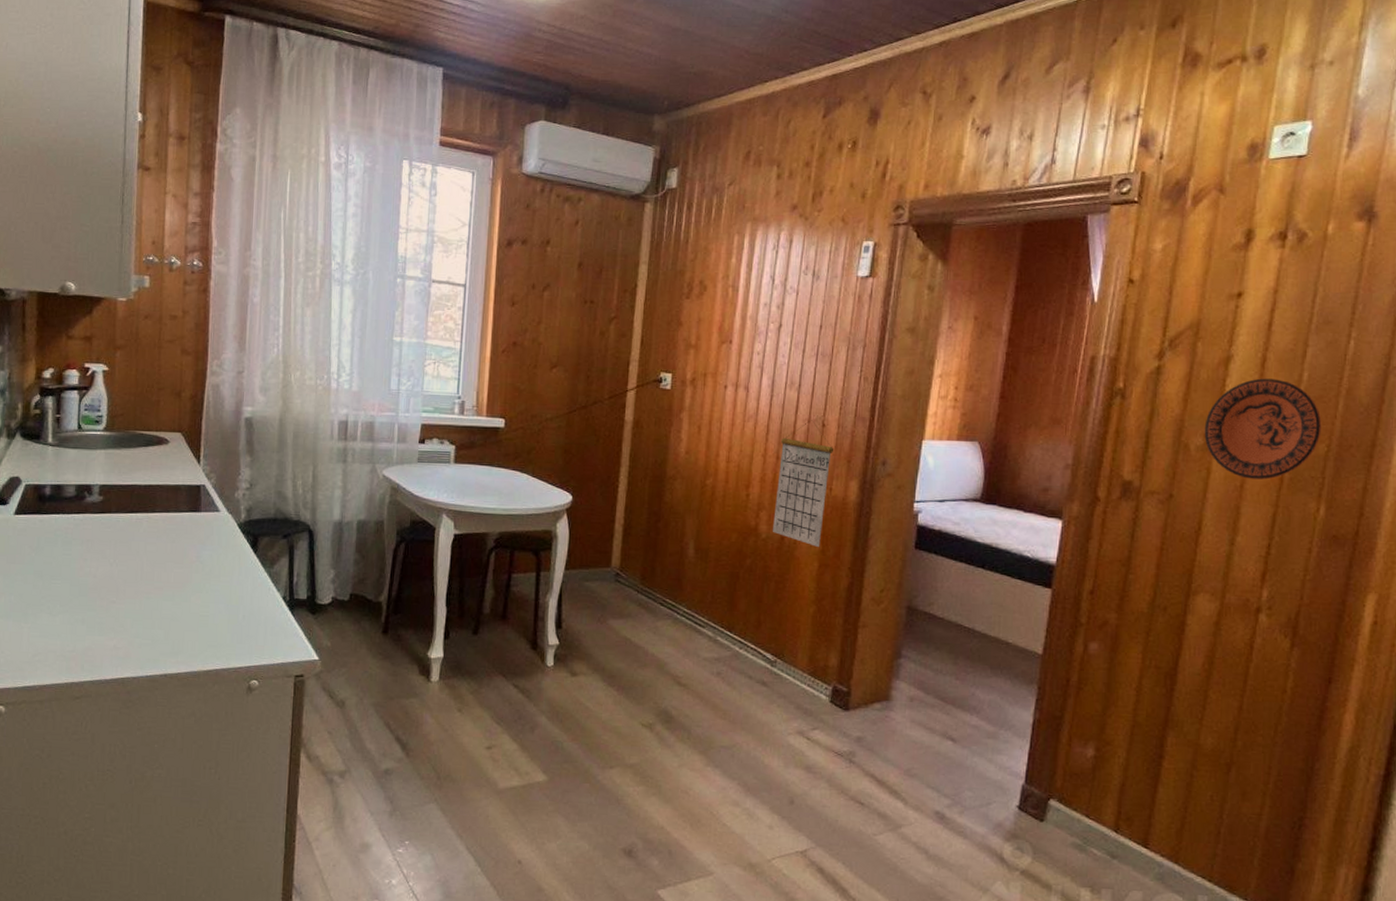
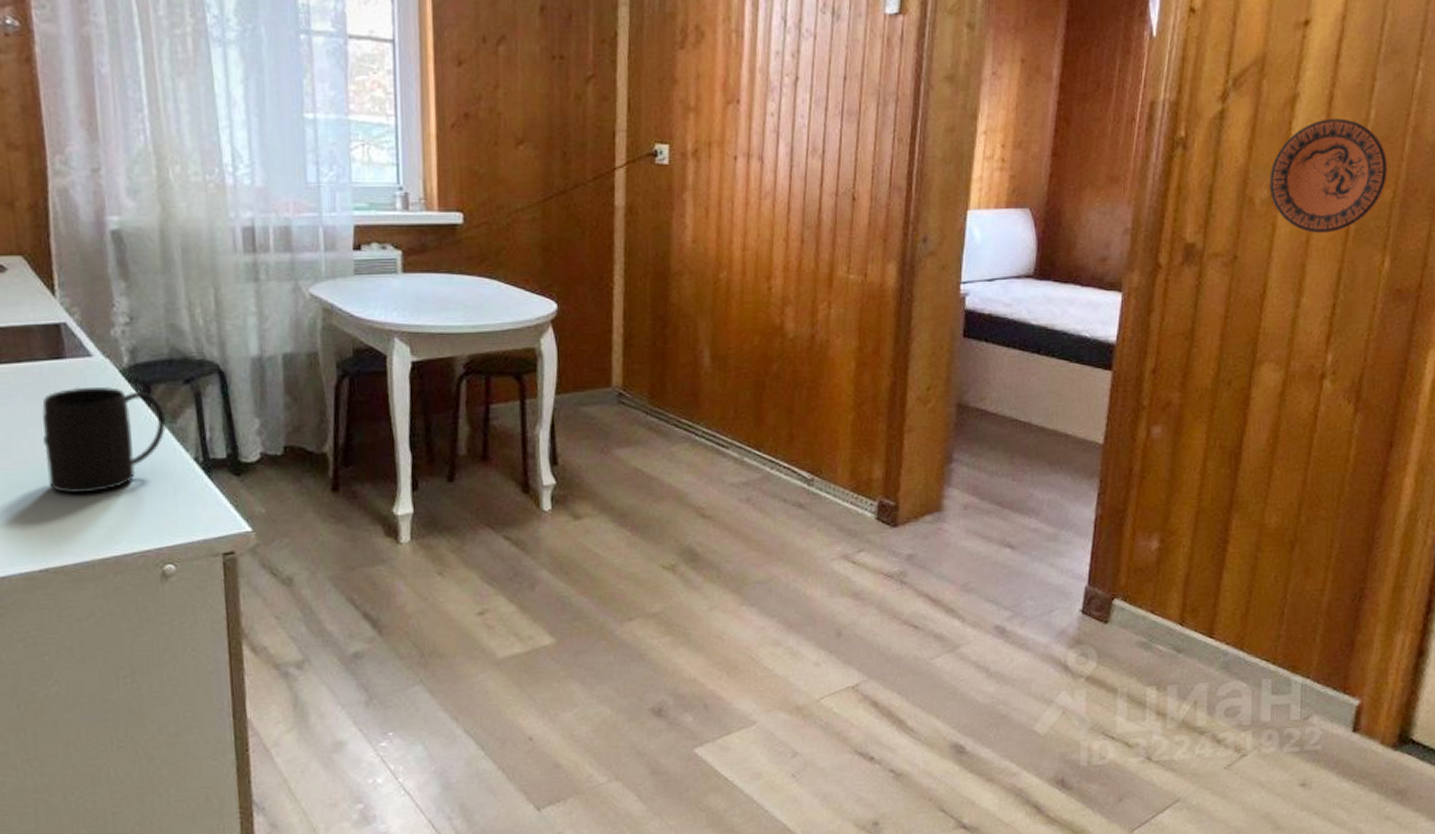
mug: none [176,534,266,618] -> present [42,386,166,493]
calendar: present [773,420,834,547] -> none [801,193,868,344]

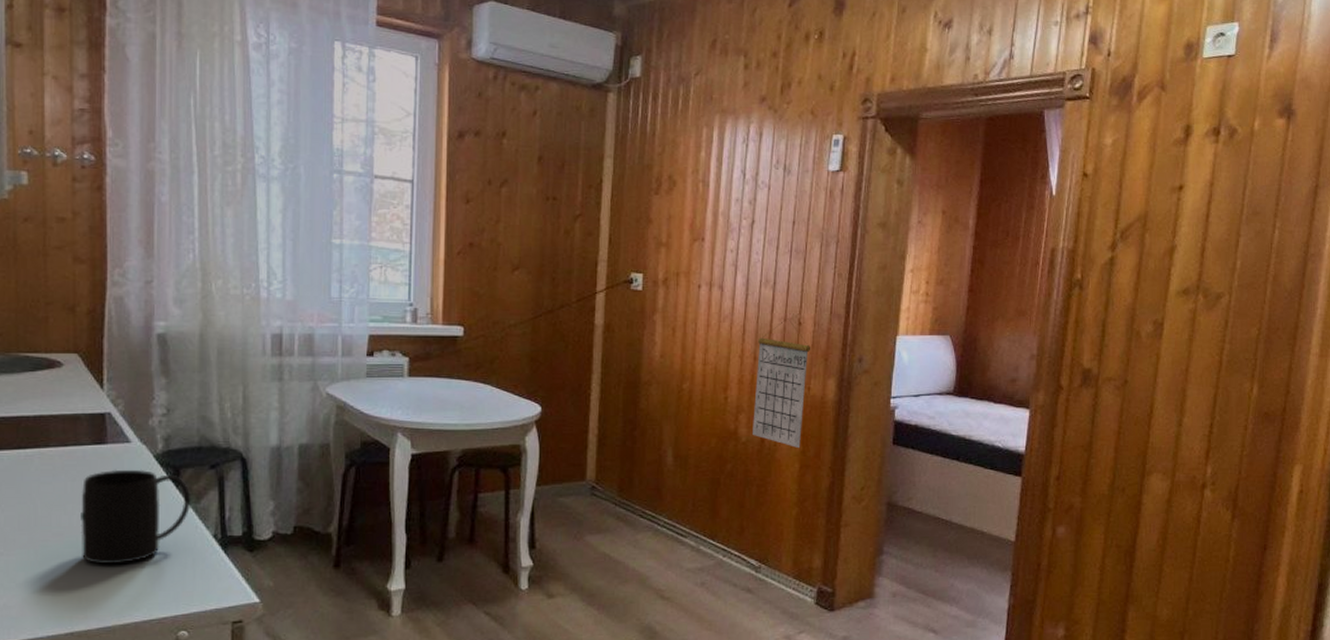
calendar: none [801,193,868,344] -> present [753,318,811,448]
decorative plate: present [1269,118,1388,233] -> none [1153,267,1253,363]

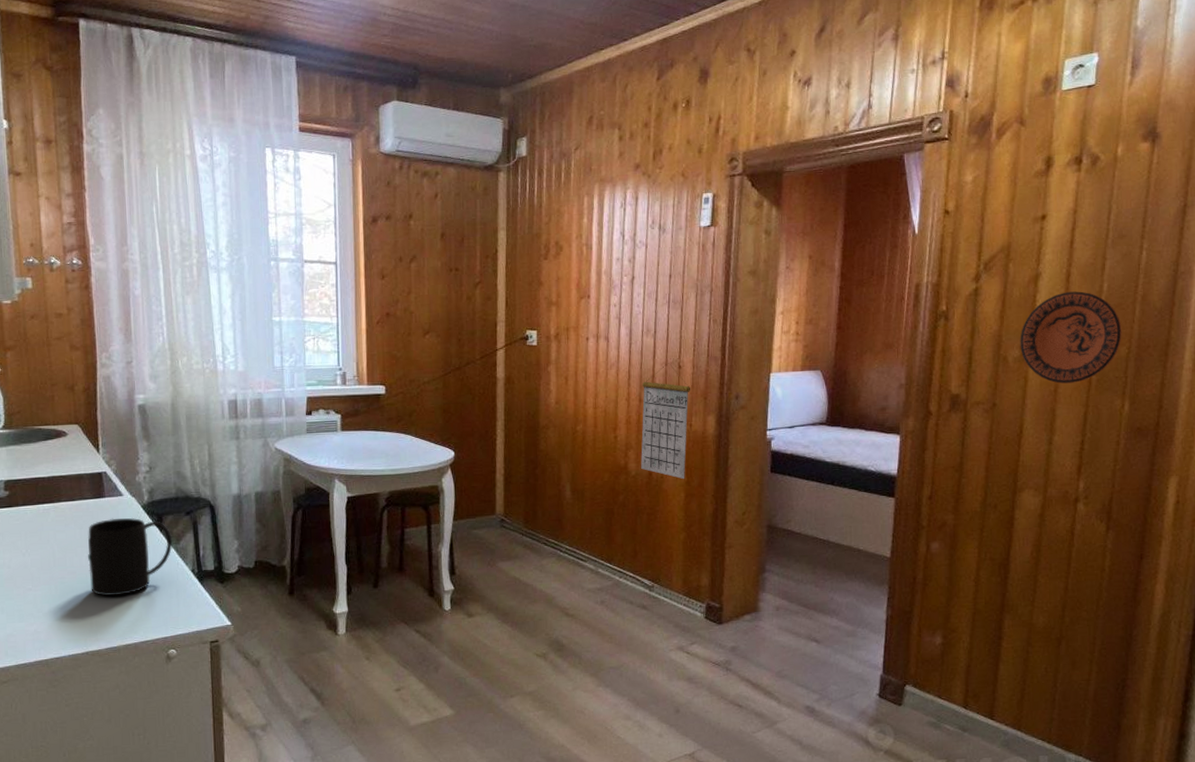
decorative plate: none [1153,267,1253,363] -> present [1020,291,1122,384]

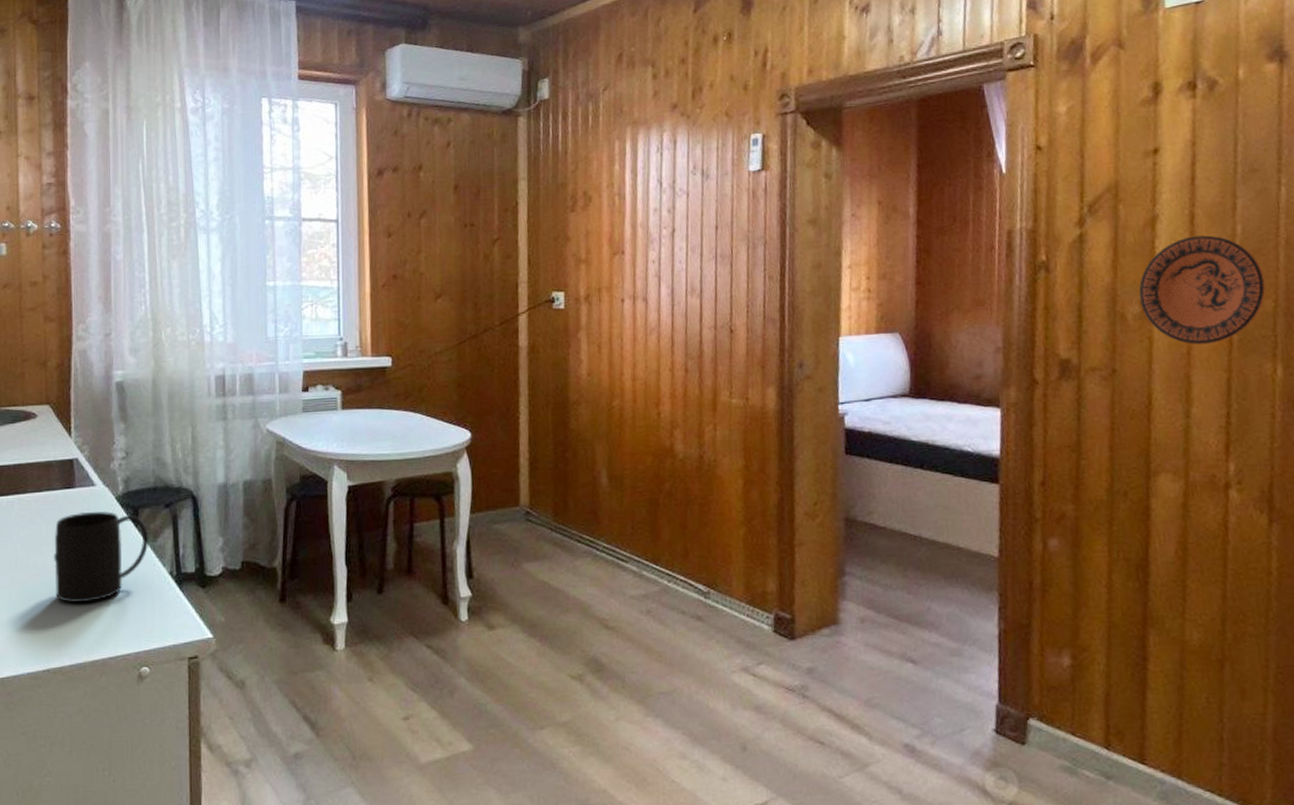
calendar: present [641,363,691,479] -> none [688,327,746,462]

